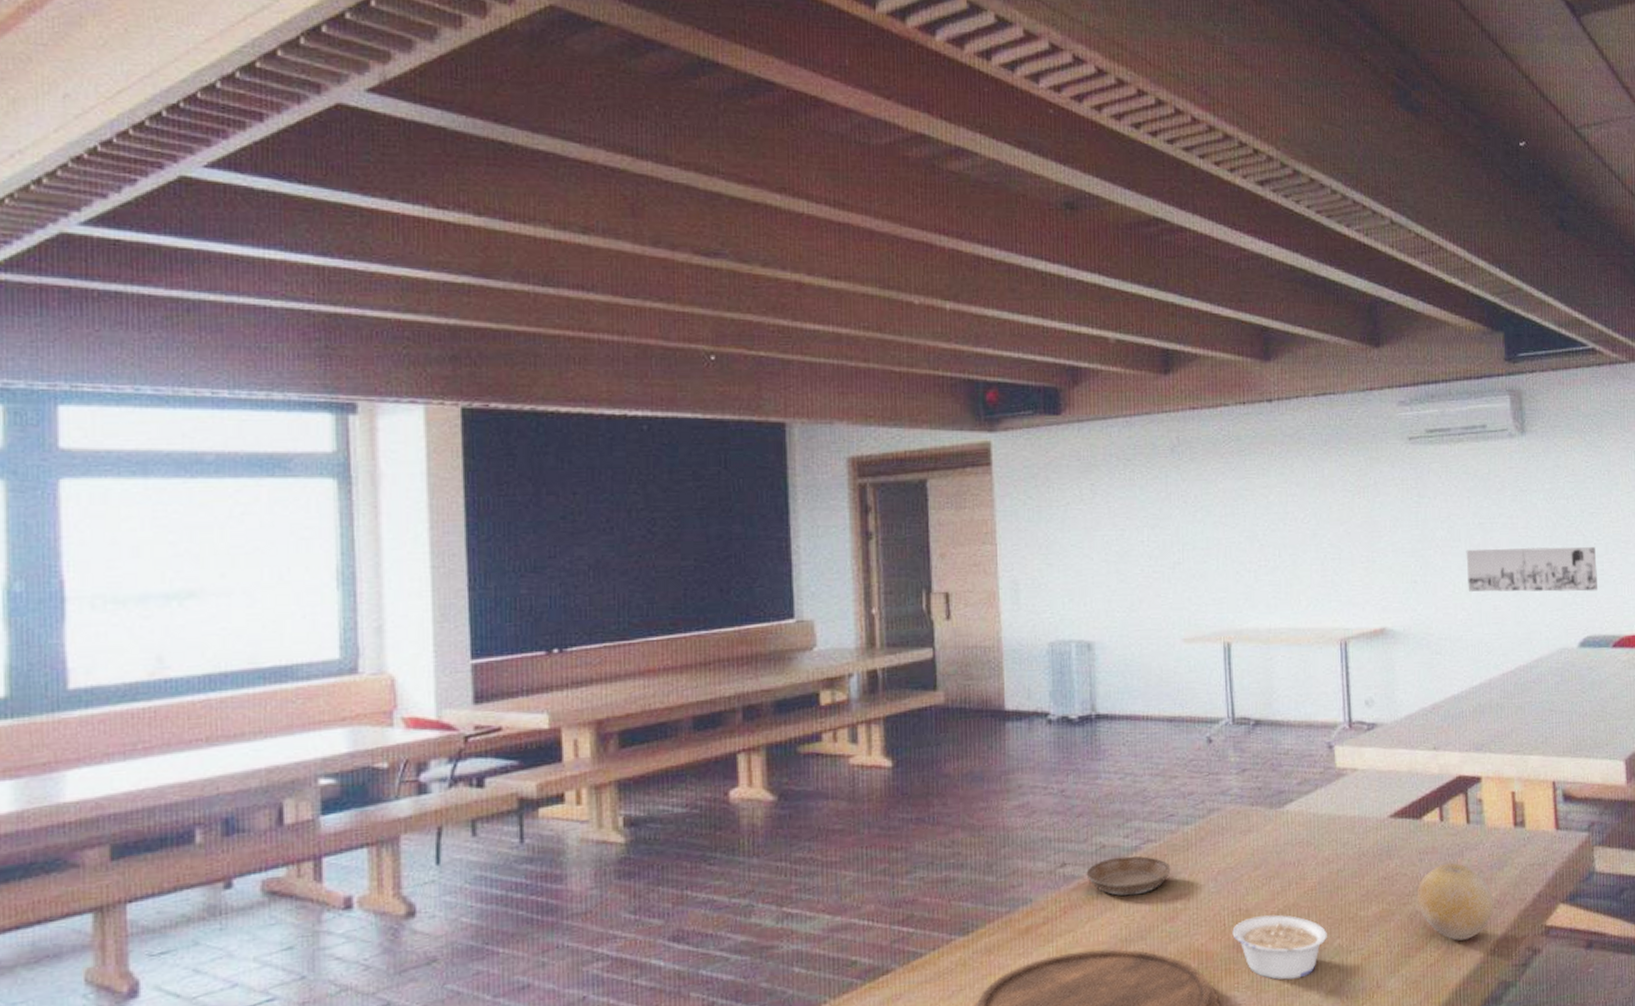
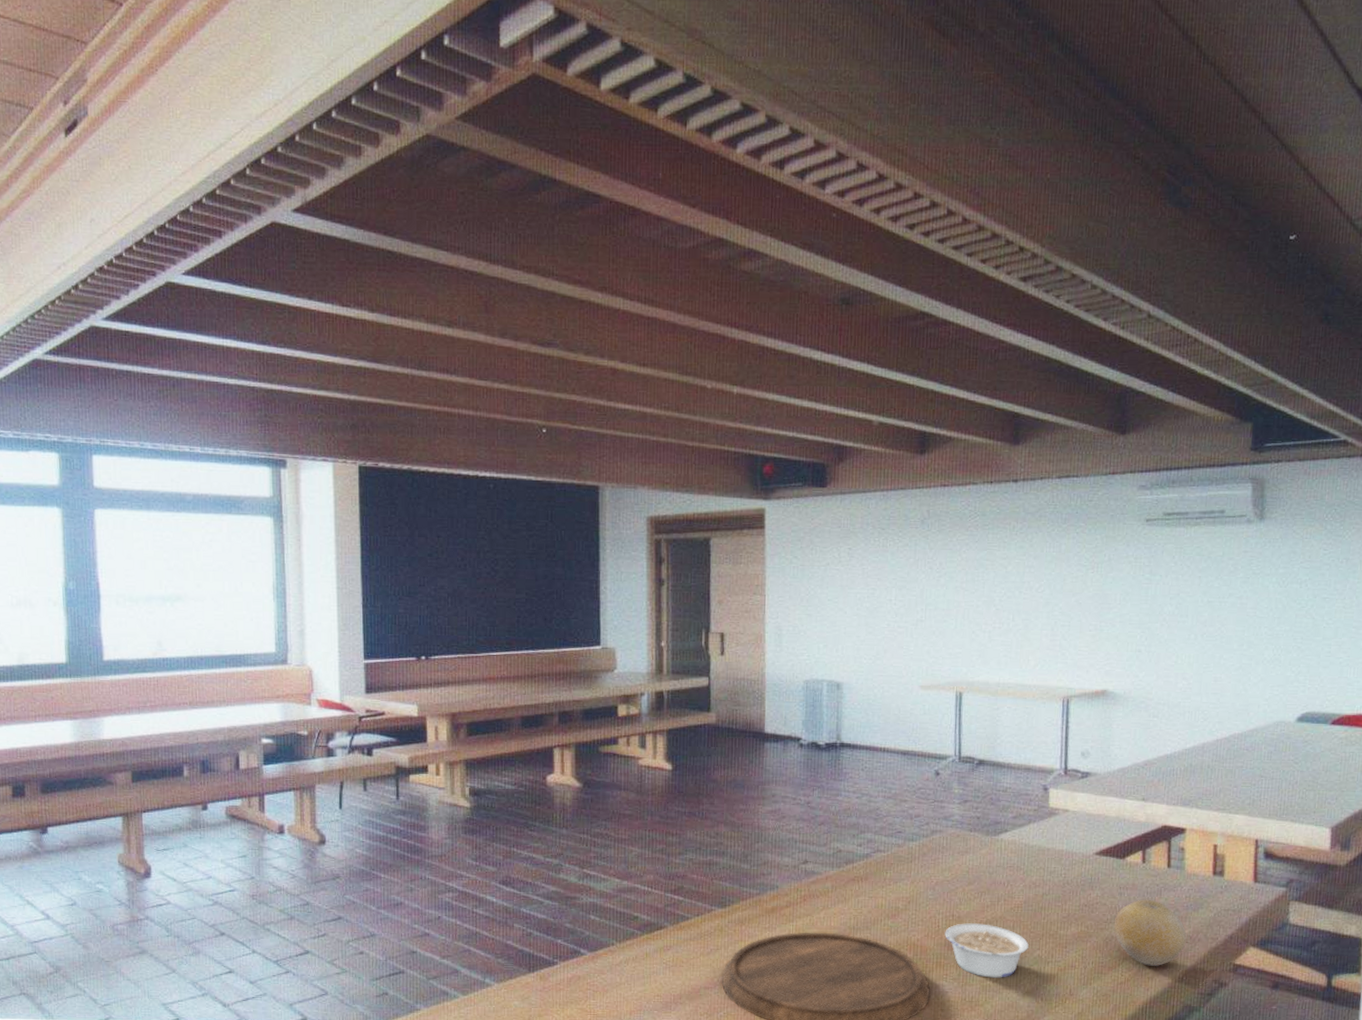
saucer: present [1086,855,1171,897] -> none [824,861,896,893]
wall art: present [1466,546,1597,592] -> none [1190,625,1324,671]

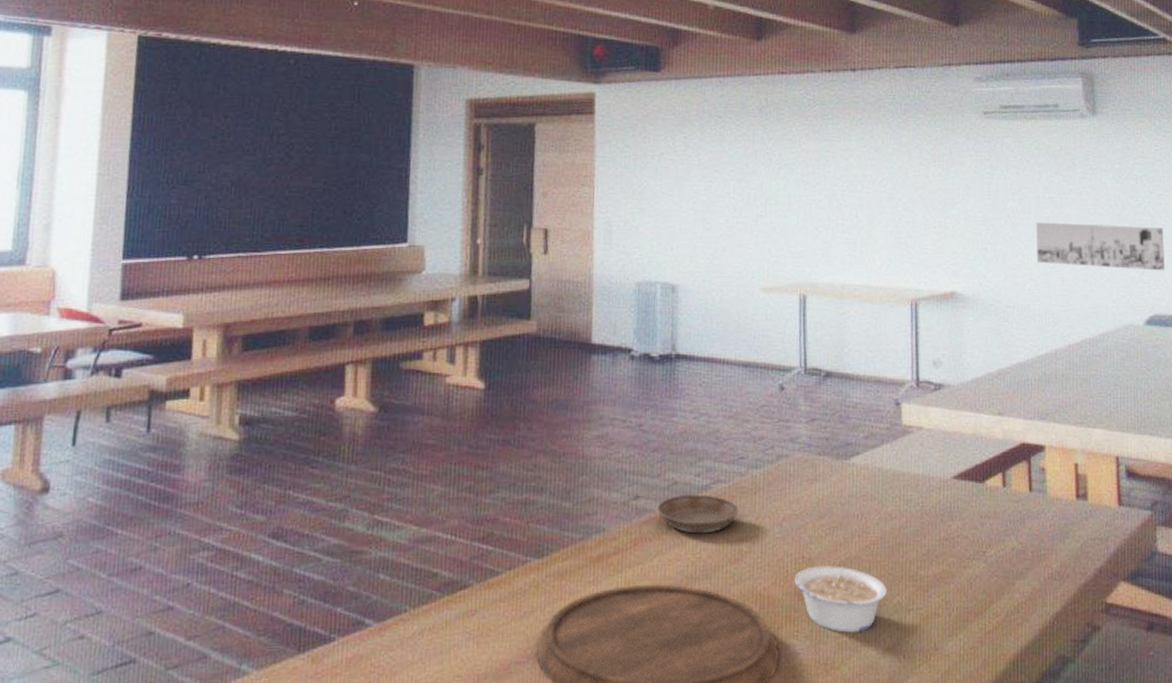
saucer: none [824,861,896,893] -> present [657,494,739,534]
fruit: present [1113,899,1187,966] -> none [977,529,1055,610]
wall art: none [1190,625,1324,671] -> present [1036,222,1164,271]

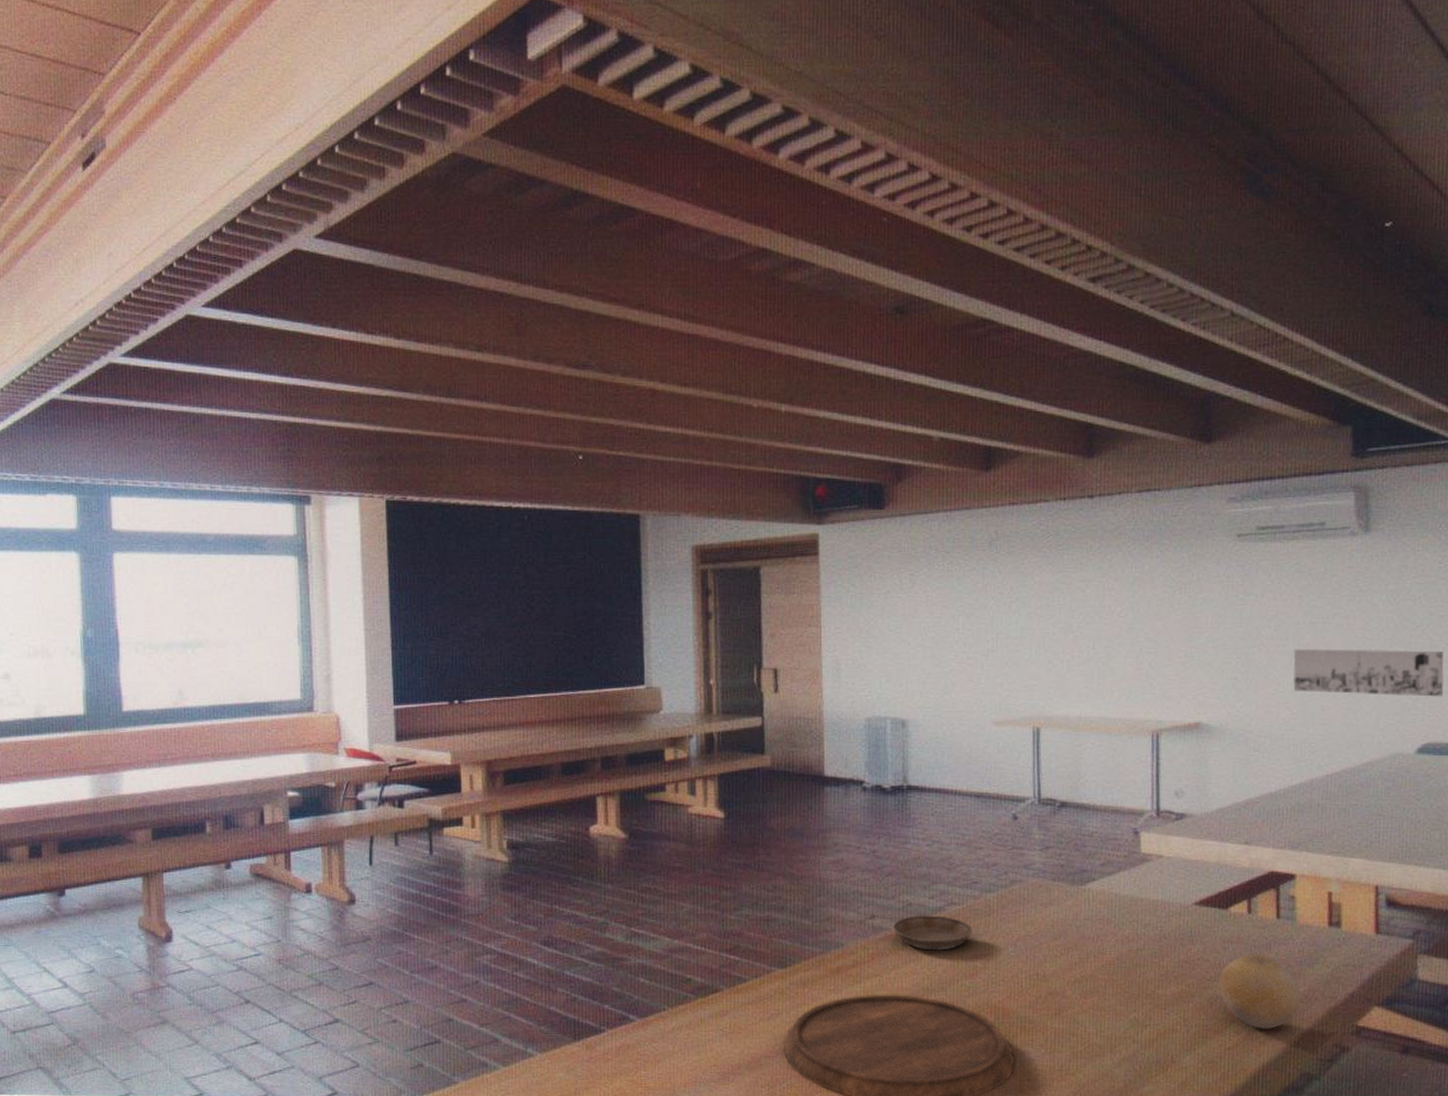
legume: present [794,566,887,633] -> none [1029,983,1123,1044]
fruit: none [977,529,1055,610] -> present [1218,954,1302,1029]

